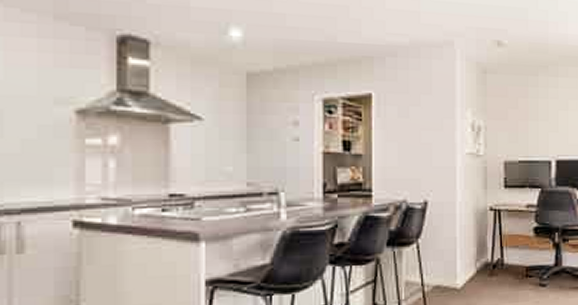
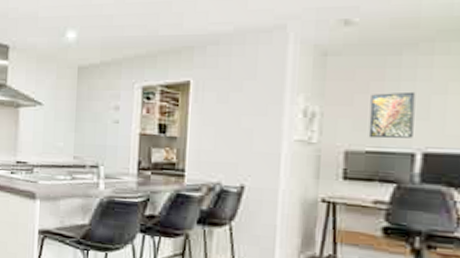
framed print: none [520,107,549,149] -> present [368,91,416,139]

